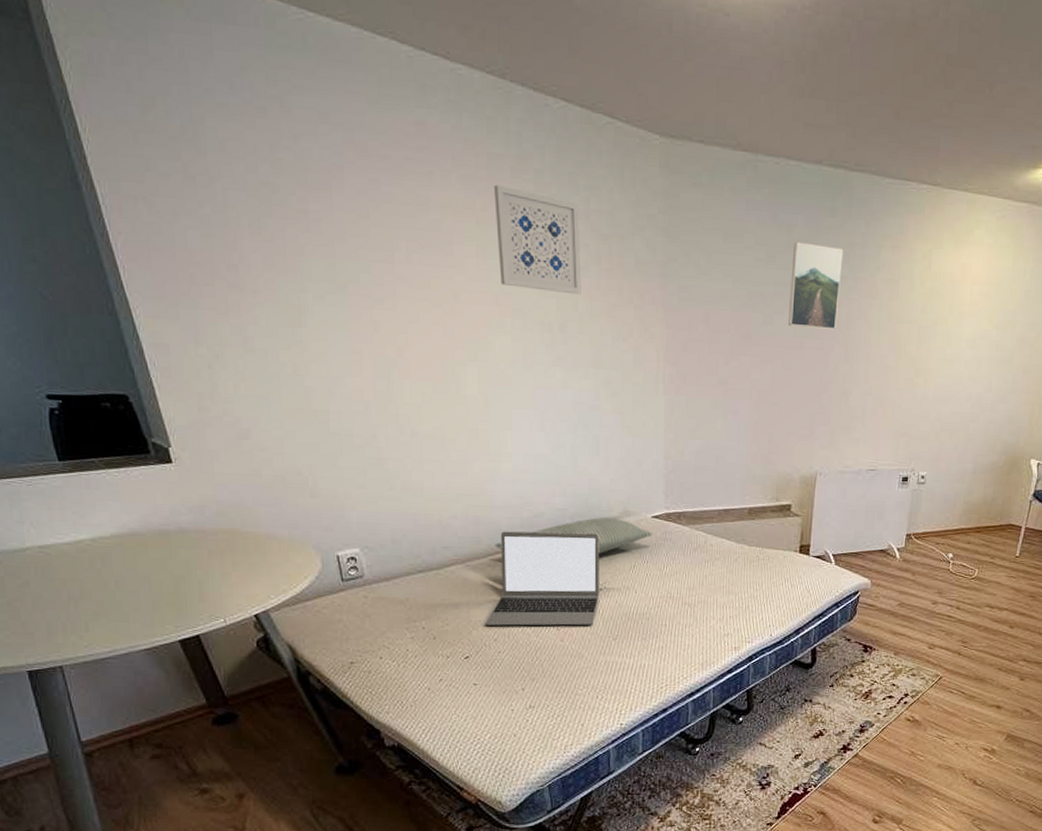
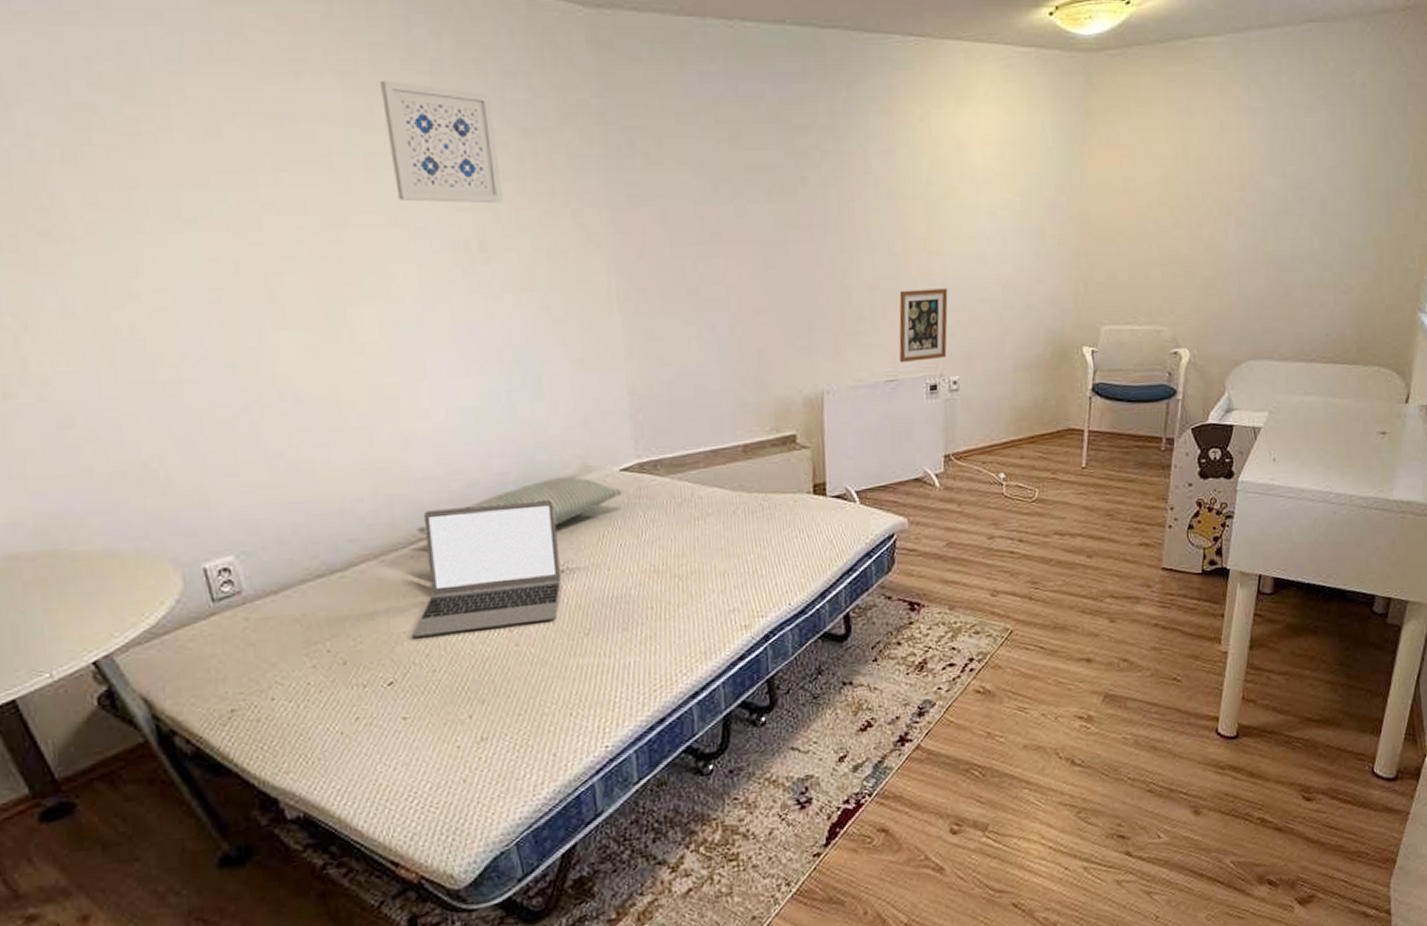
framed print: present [787,242,844,330] -> none [762,116,826,217]
picture frame: none [881,397,927,457] -> present [899,288,948,364]

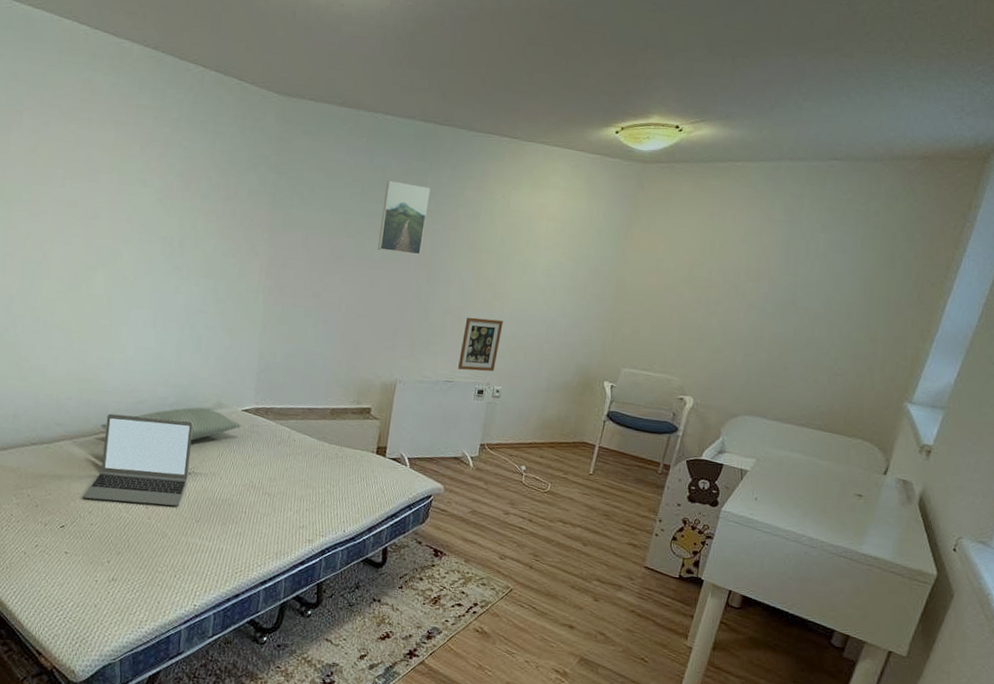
wall art: present [381,80,503,204] -> none [134,128,206,217]
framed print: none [762,116,826,217] -> present [377,180,431,255]

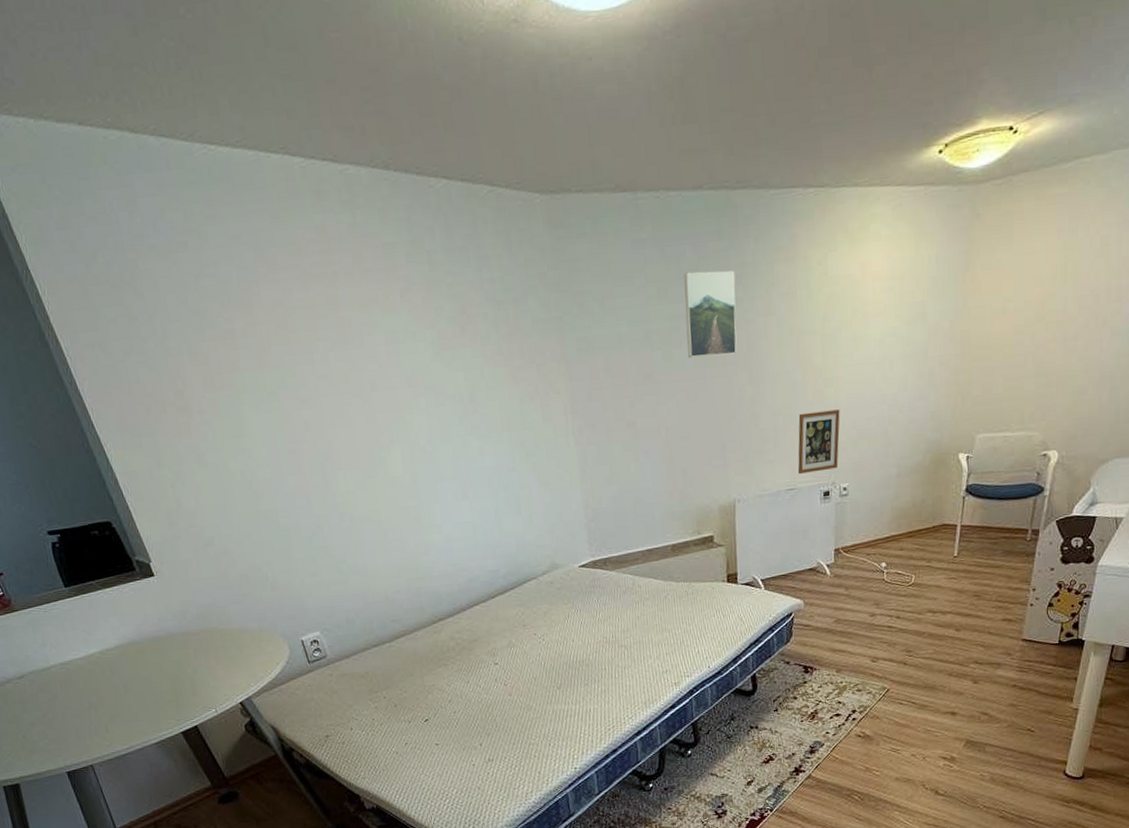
laptop: present [83,413,194,506] -> none [438,589,540,689]
pillow: present [101,407,242,441] -> none [438,571,583,616]

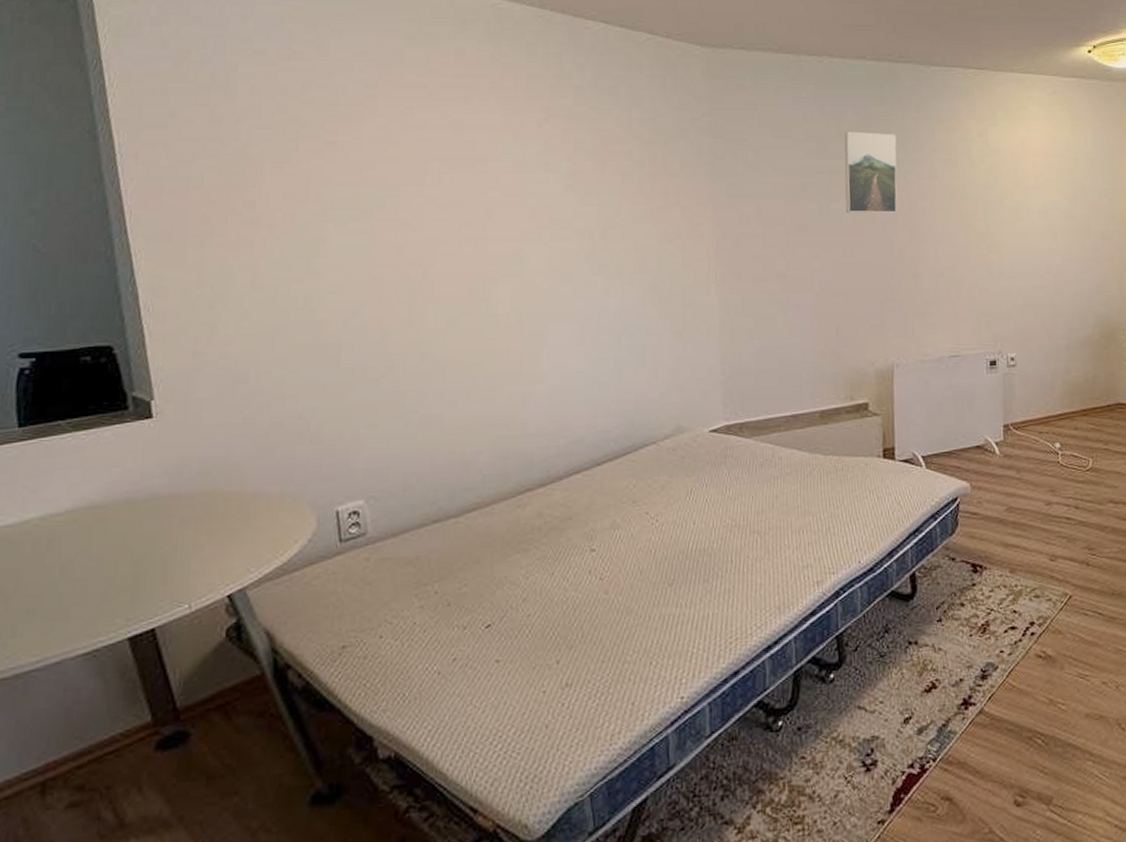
picture frame: present [798,409,840,475] -> none [961,276,1005,341]

